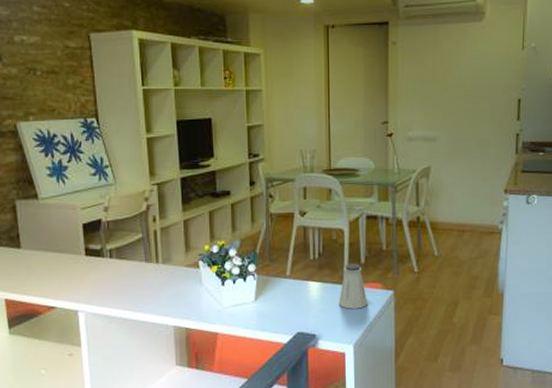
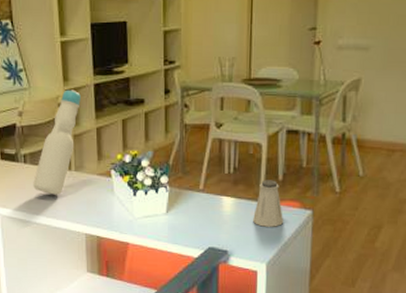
bottle: none [119,184,167,289] -> present [33,89,81,195]

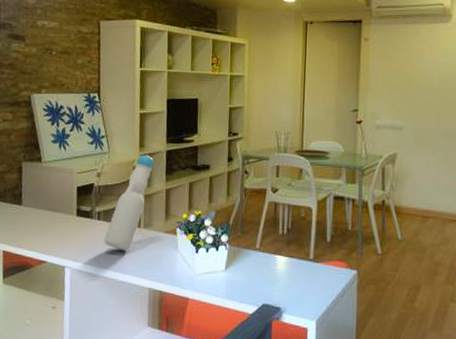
saltshaker: present [253,180,283,227] -> none [304,241,331,286]

